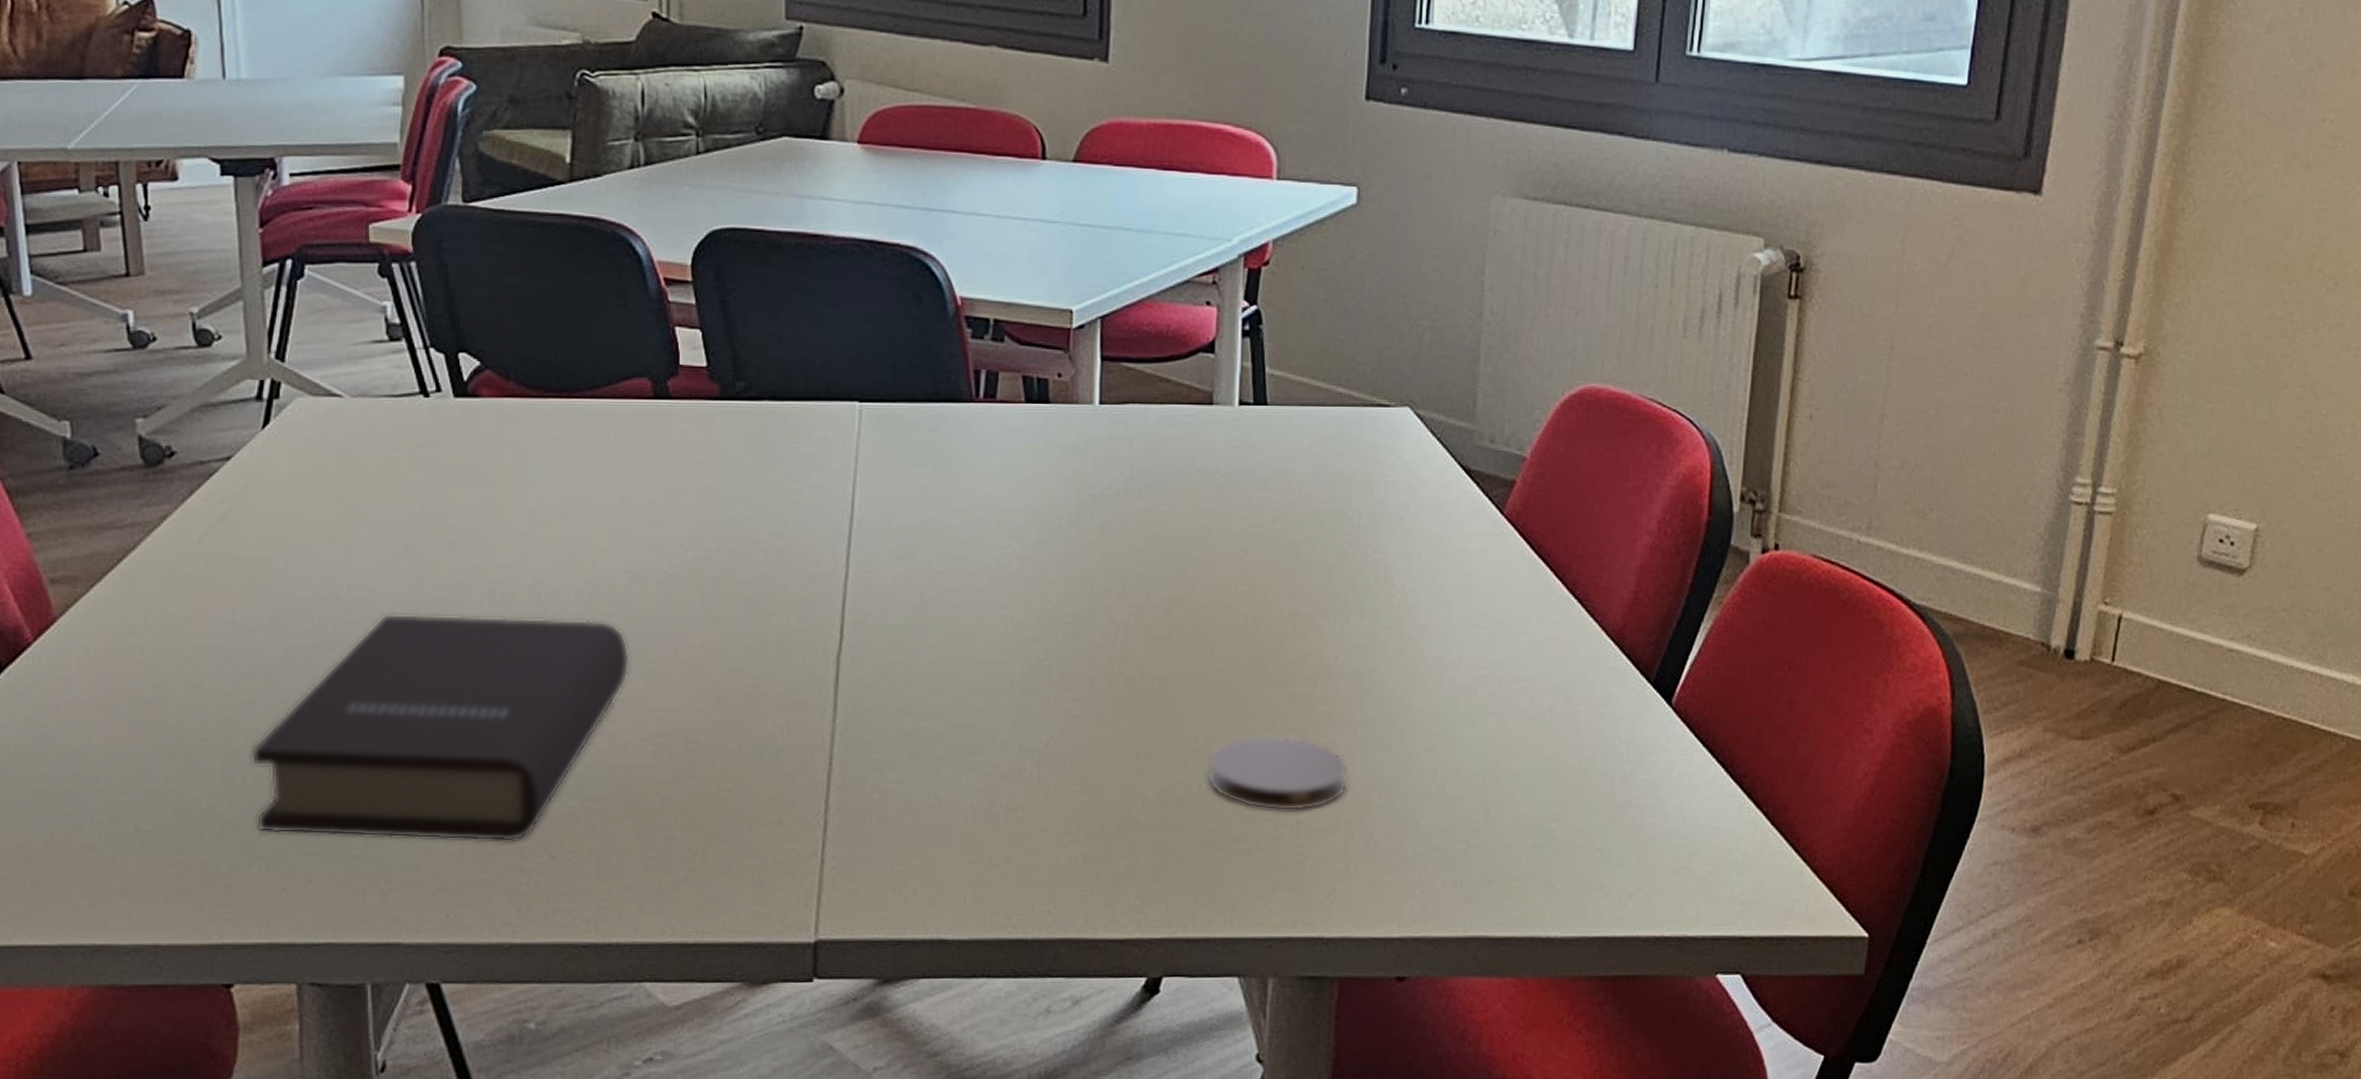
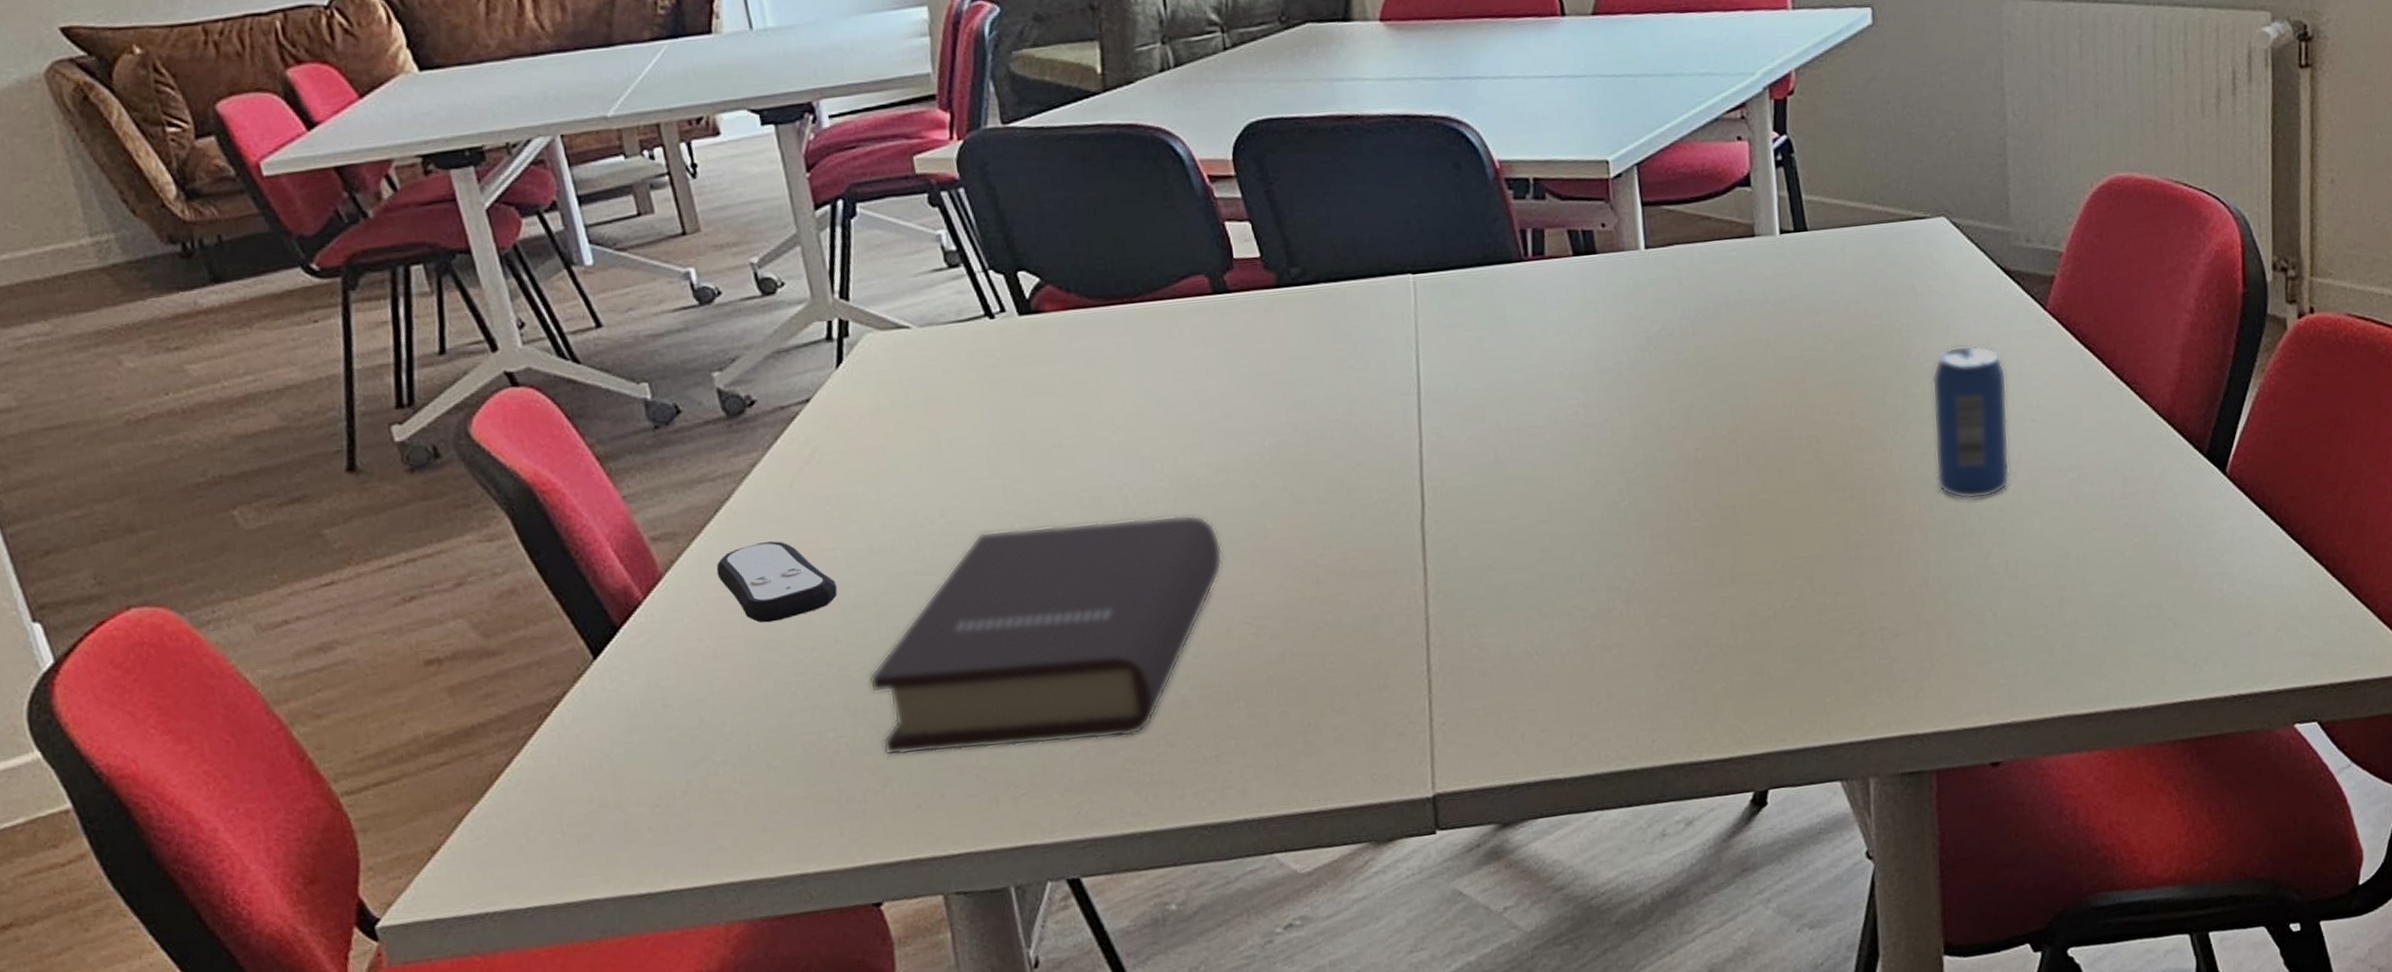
remote control: none [112,598,233,680] -> present [716,541,838,623]
coaster: present [1206,736,1349,811] -> none [1788,547,1925,620]
beverage can: none [1371,541,1455,700] -> present [1931,344,2010,500]

